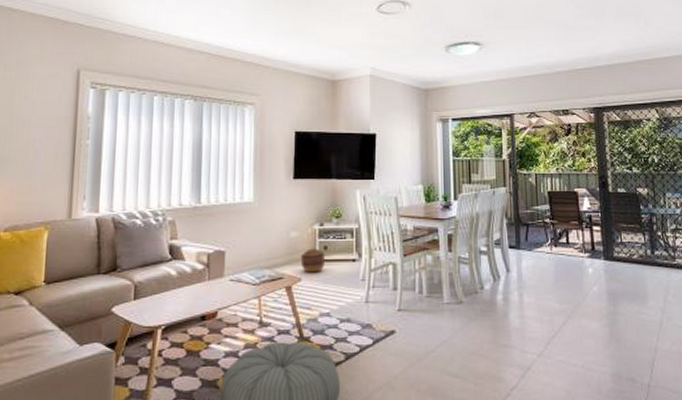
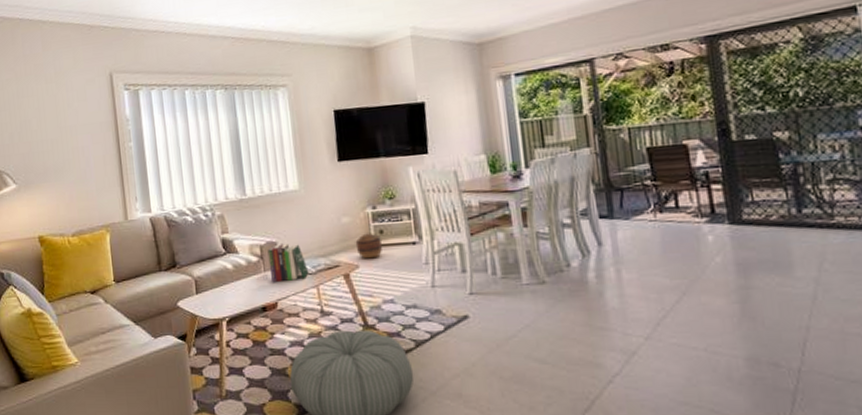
books: none [214,252,253,292] -> present [267,242,309,283]

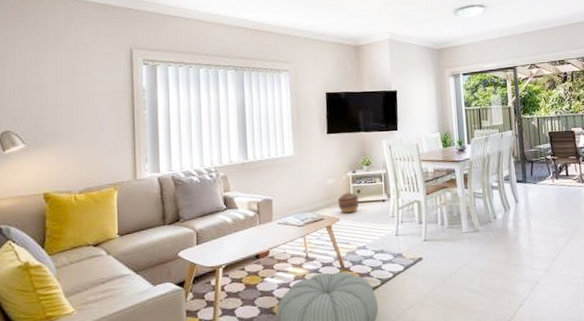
books: present [267,242,309,283] -> none [263,200,298,234]

